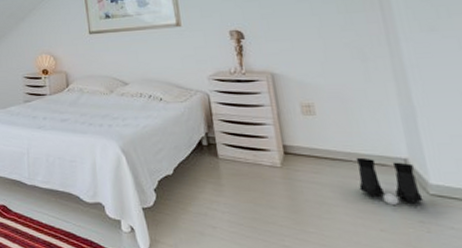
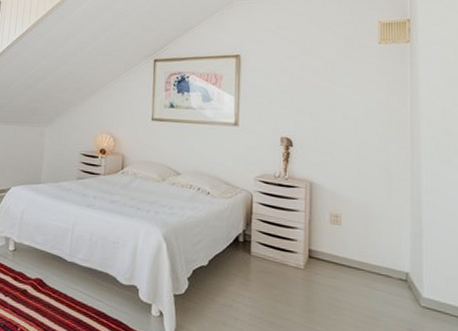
boots: present [355,157,424,205] -> none [366,267,415,314]

